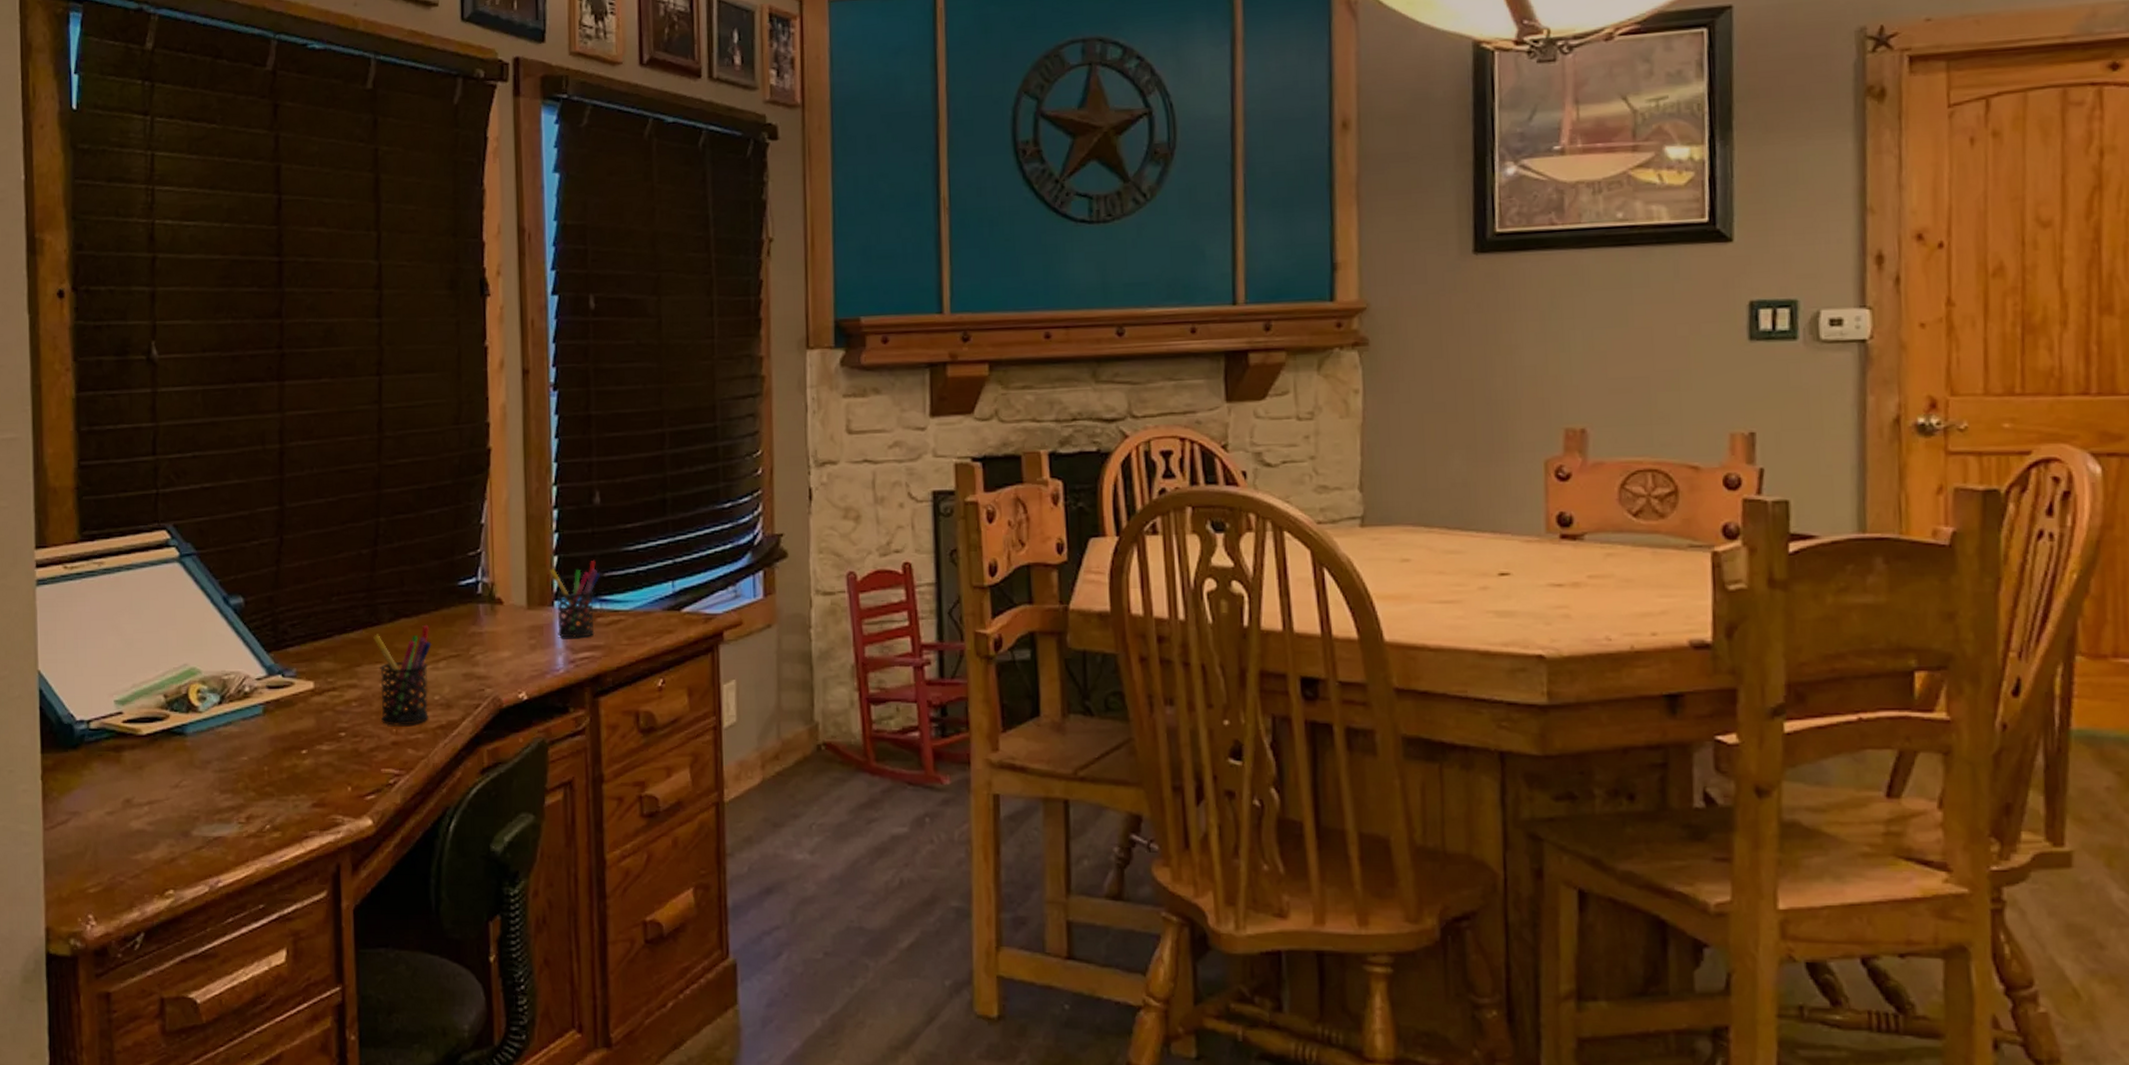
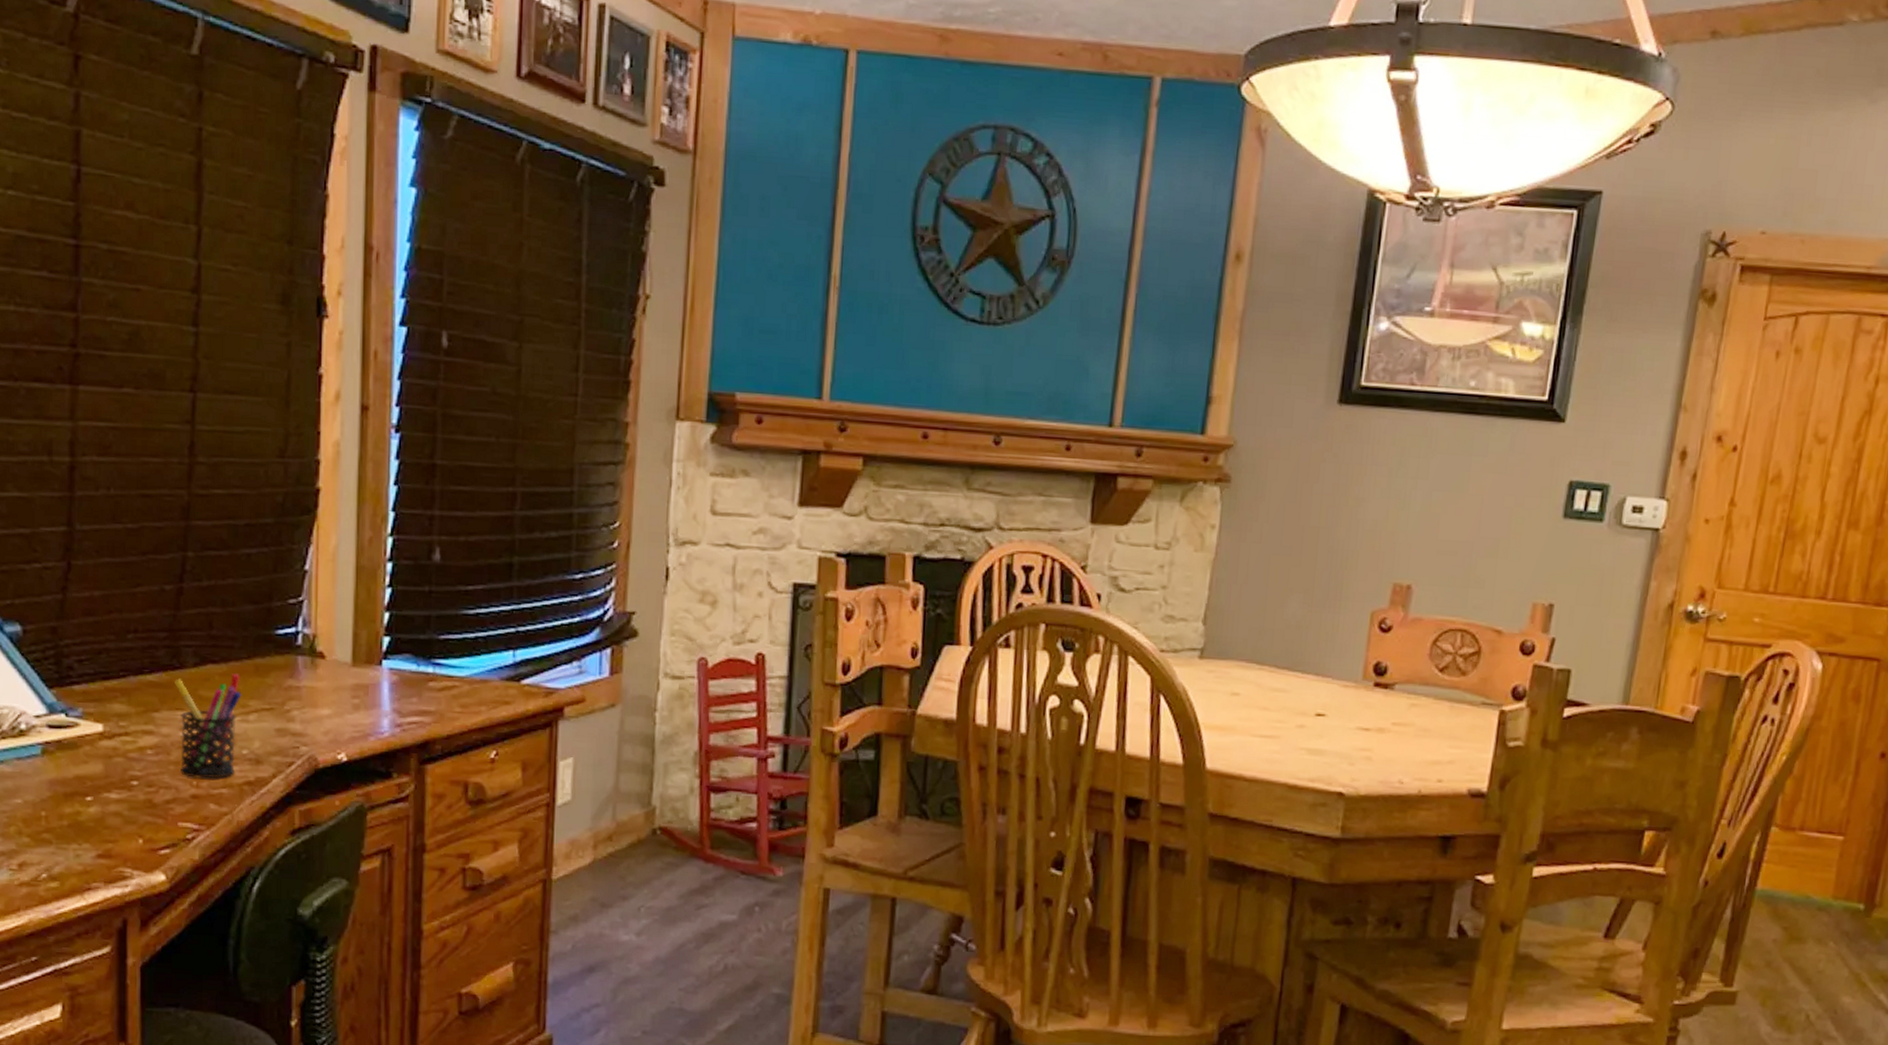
pen holder: present [550,559,600,638] -> none [379,620,435,701]

